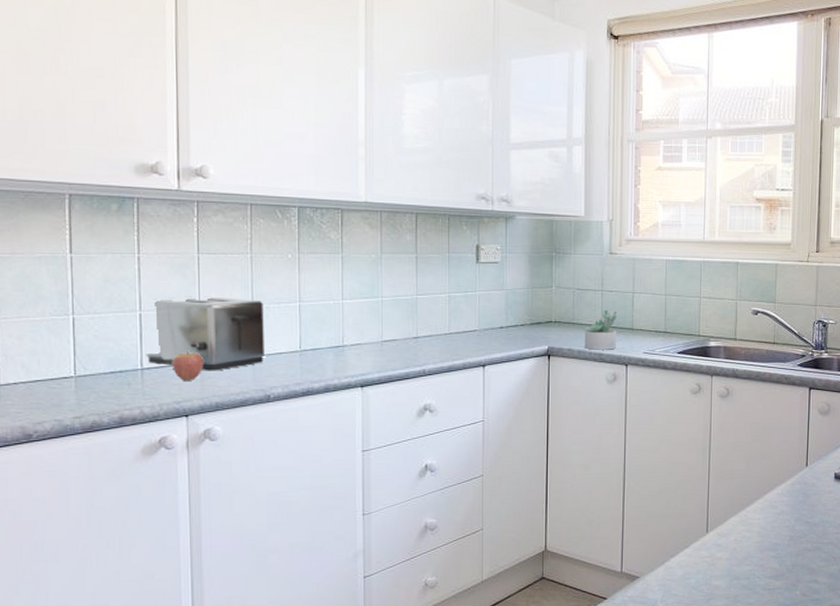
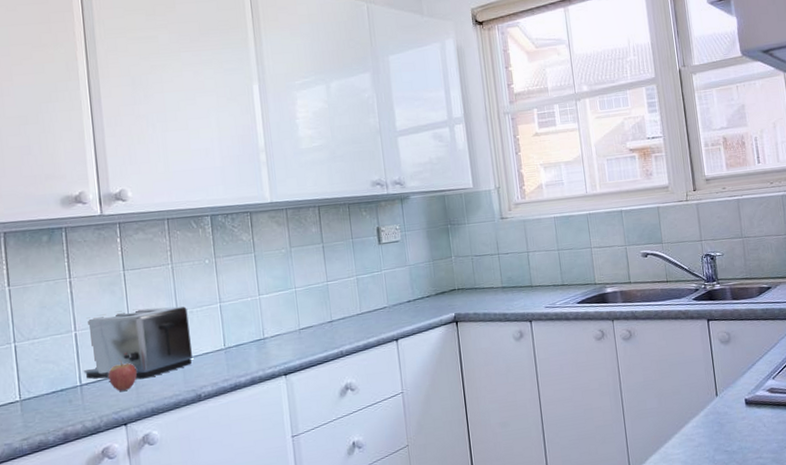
succulent plant: present [583,308,617,350] -> none [485,270,518,311]

